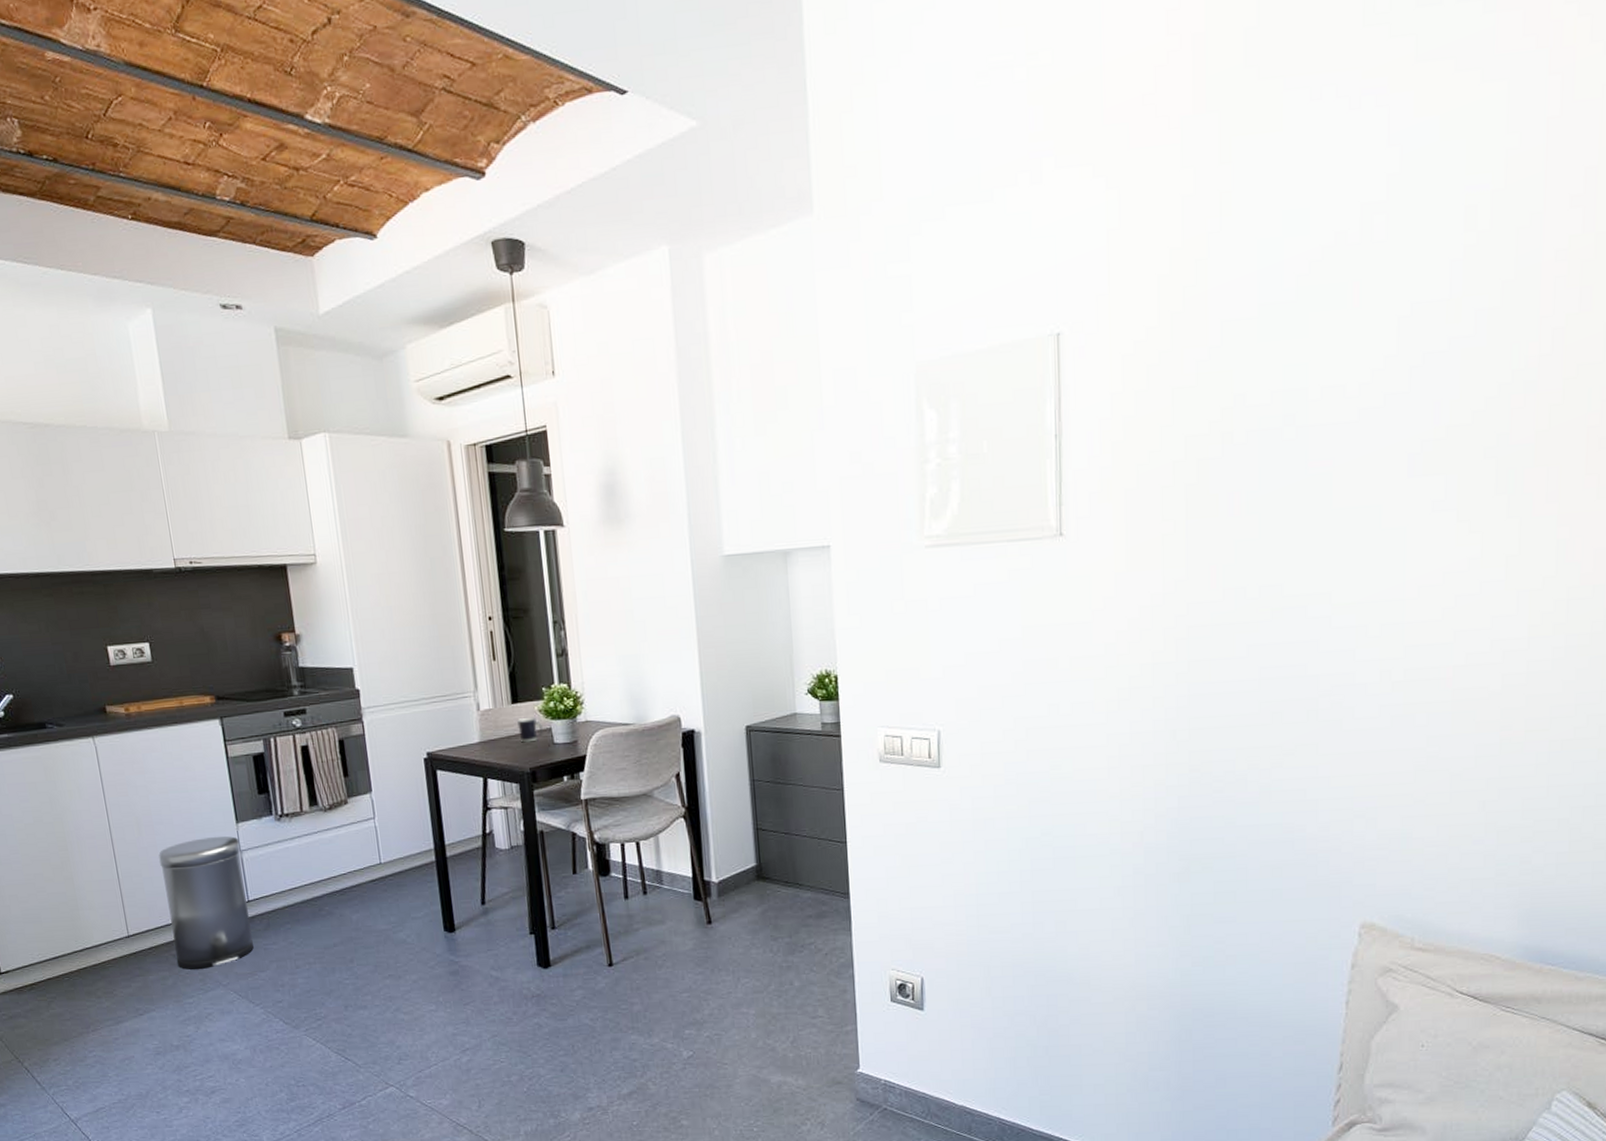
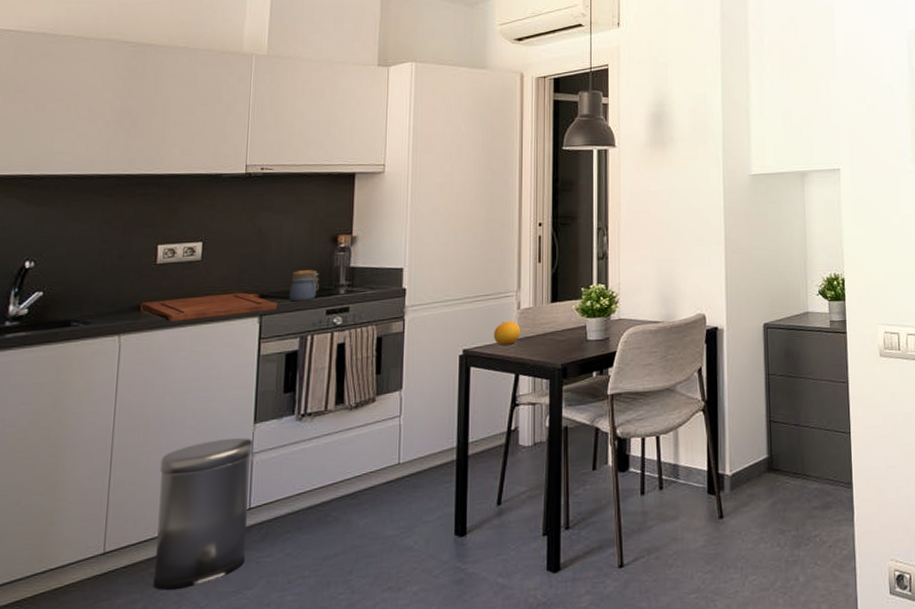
cutting board: none [105,694,236,724] -> present [141,292,278,322]
jar: none [242,670,272,705] -> present [289,270,319,303]
fruit: none [455,723,484,749] -> present [493,321,521,346]
mug: present [517,717,543,743] -> none [553,315,578,340]

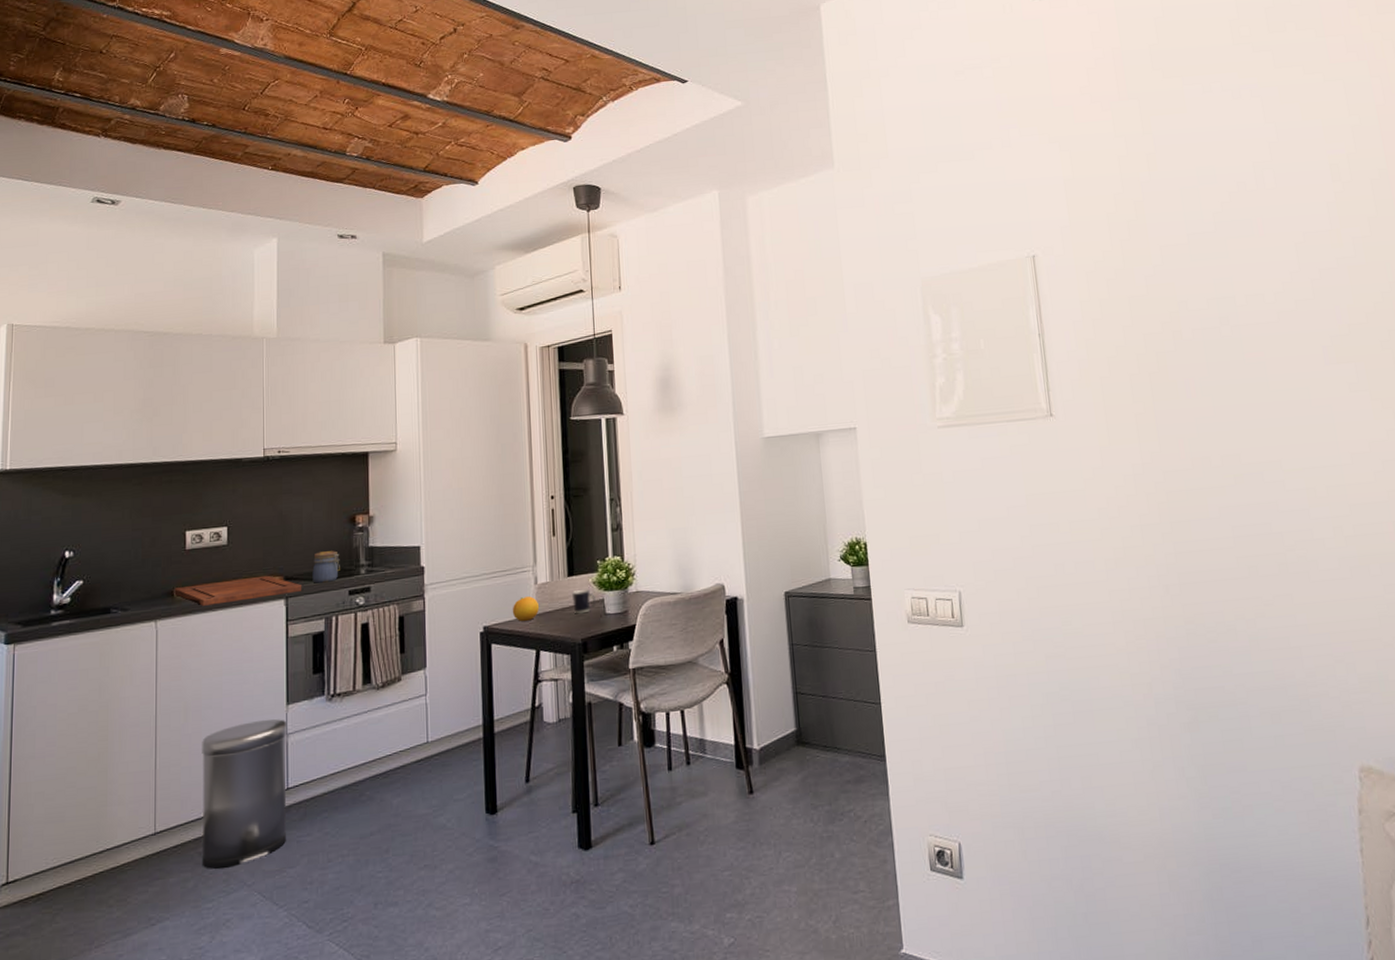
mug: none [553,315,578,340] -> present [571,589,596,614]

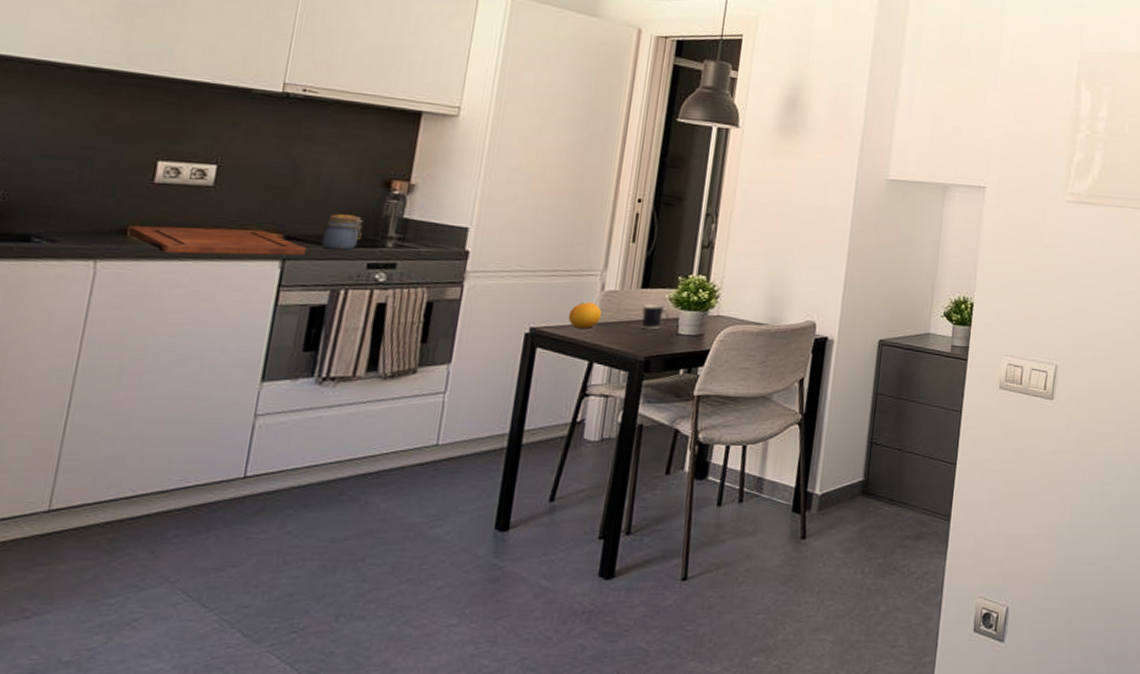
pedal bin: present [202,719,287,869] -> none [109,395,258,559]

